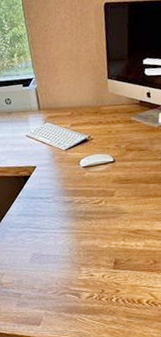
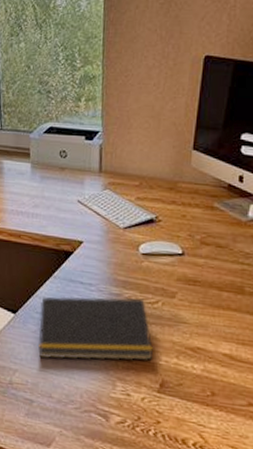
notepad: none [12,201,105,261] -> present [38,296,154,362]

